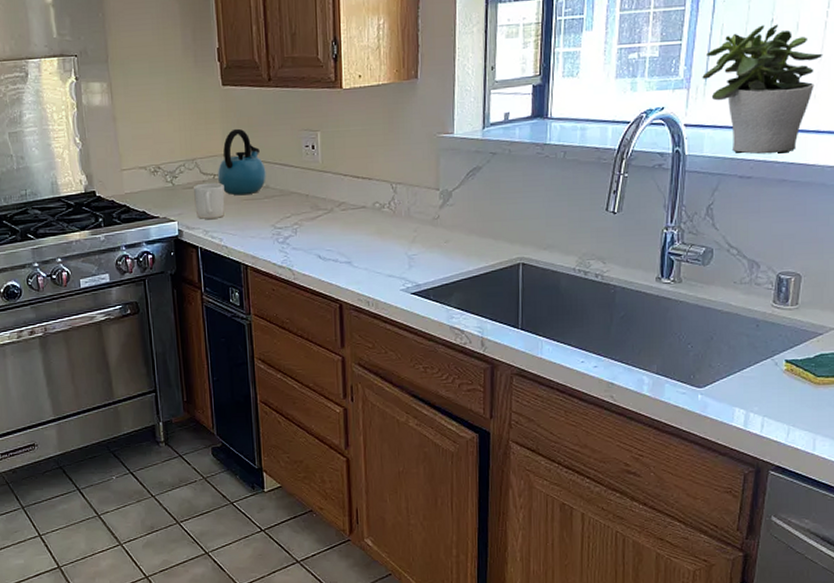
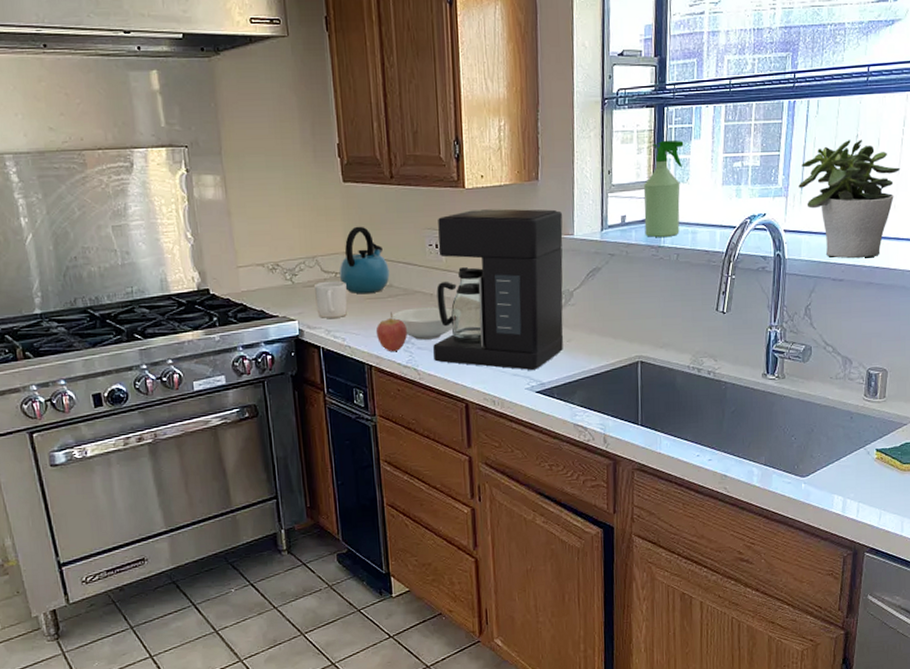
fruit: none [252,213,283,253] -> present [375,312,407,353]
bowl: none [268,207,328,241] -> present [392,307,453,340]
coffee maker: none [308,108,442,271] -> present [433,209,563,370]
spray bottle: none [528,32,574,135] -> present [643,140,684,237]

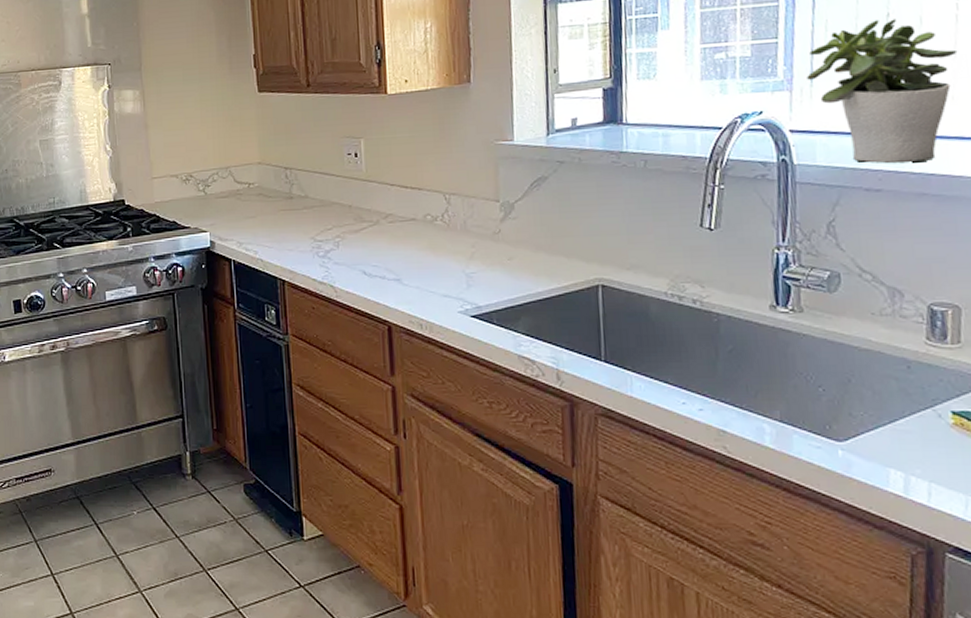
mug: present [313,280,348,318] -> none [226,191,261,230]
kettle: present [339,226,390,293] -> none [252,135,305,205]
fruit: present [375,312,407,353] -> none [289,224,323,267]
bowl: present [392,307,453,340] -> none [307,219,374,255]
coffee maker: present [433,209,563,370] -> none [352,113,503,291]
spray bottle: present [643,140,684,237] -> none [597,32,648,142]

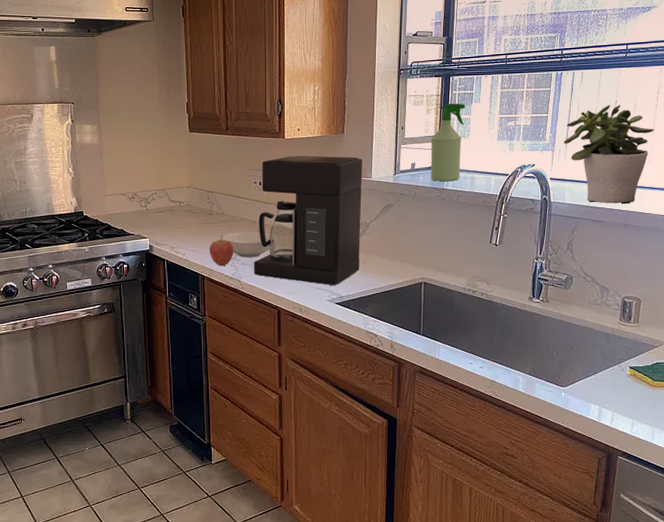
fruit: none [289,224,323,267] -> present [209,234,233,266]
bowl: none [307,219,374,255] -> present [222,232,271,257]
coffee maker: none [352,113,503,291] -> present [254,155,362,285]
spray bottle: none [597,32,648,142] -> present [430,103,466,181]

